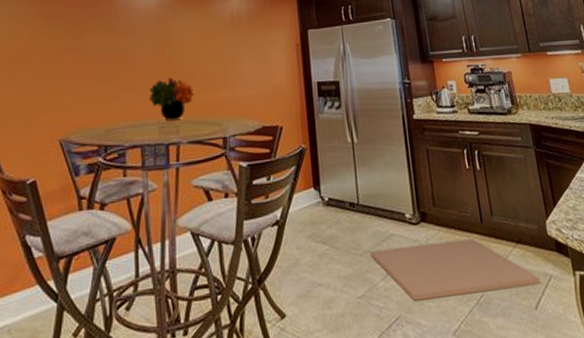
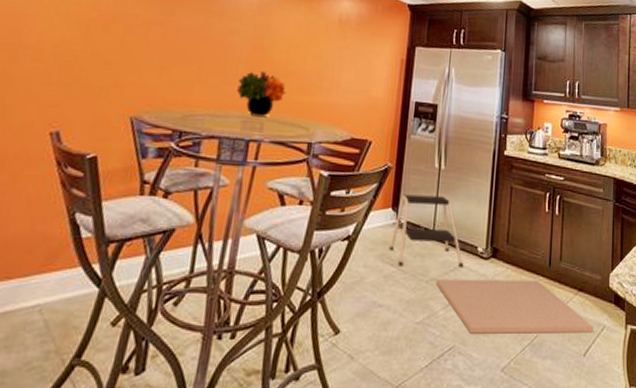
step stool: none [318,169,395,244] -> present [389,194,464,267]

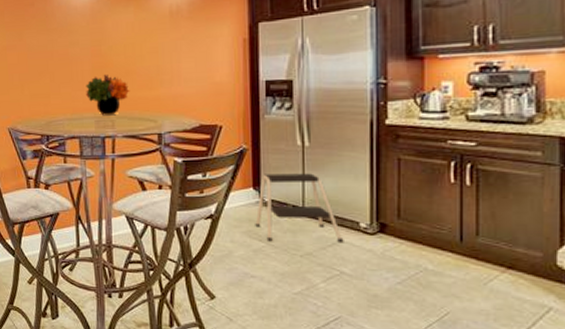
door mat: present [436,278,594,334] -> none [313,253,535,314]

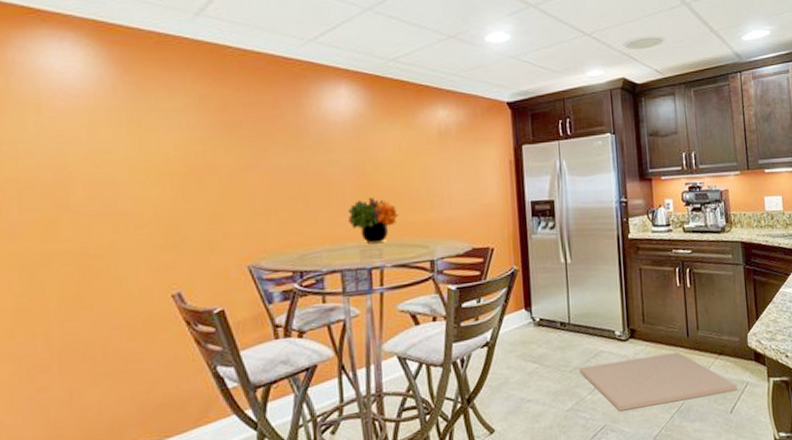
step stool: present [255,173,344,242] -> none [528,289,604,362]
door mat: none [313,253,535,314] -> present [580,352,738,412]

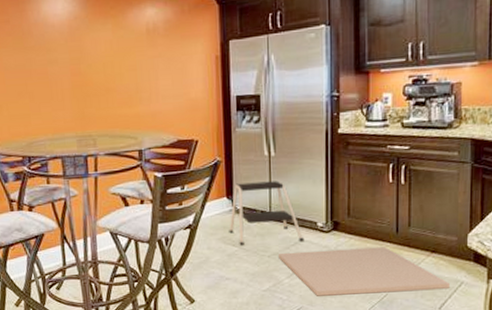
flower arrangement: present [348,197,399,244] -> none [66,92,111,135]
step stool: none [528,289,604,362] -> present [229,181,305,246]

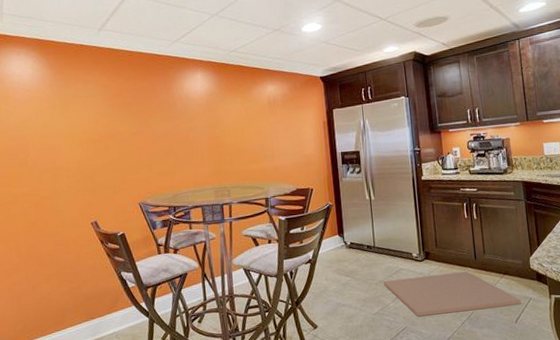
step stool: present [229,181,305,246] -> none [342,220,404,276]

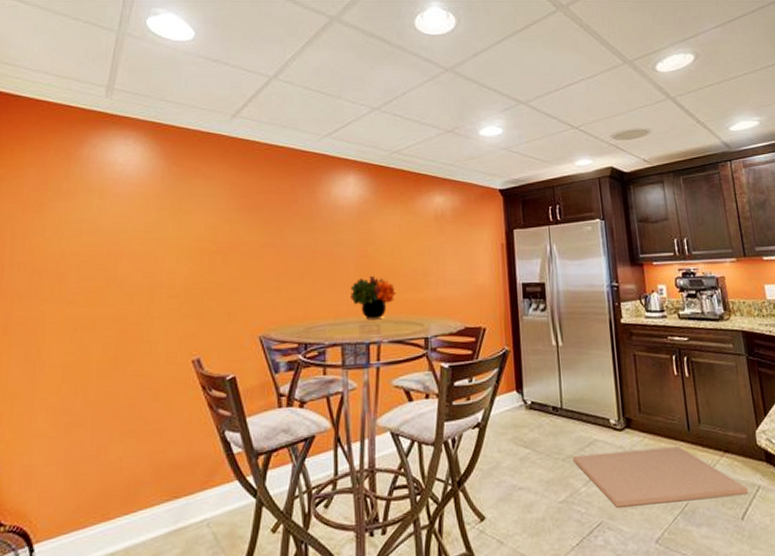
flower arrangement: none [205,152,241,187] -> present [350,275,397,320]

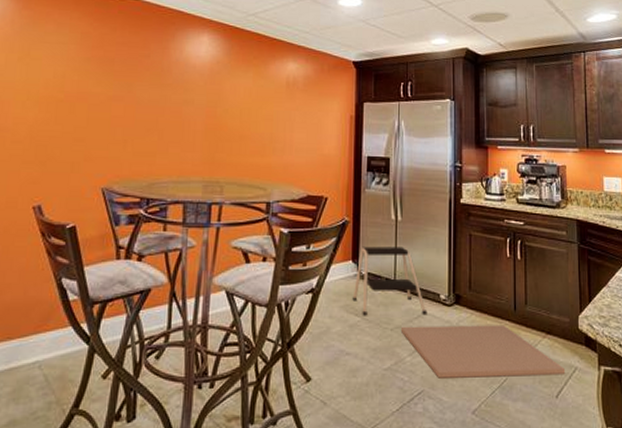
flower arrangement: present [350,275,397,320] -> none [196,136,242,181]
step stool: none [520,372,599,448] -> present [352,246,427,316]

